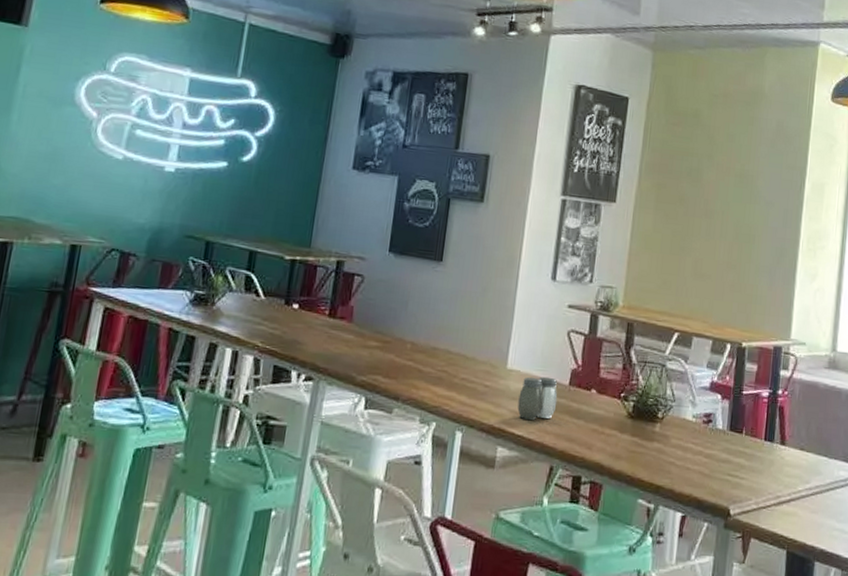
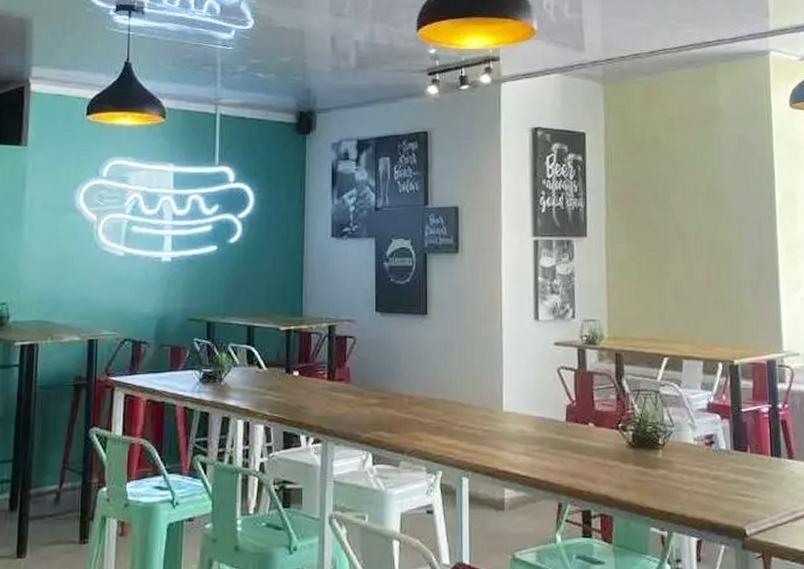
salt and pepper shaker: present [517,376,558,420] -> none [518,415,557,459]

